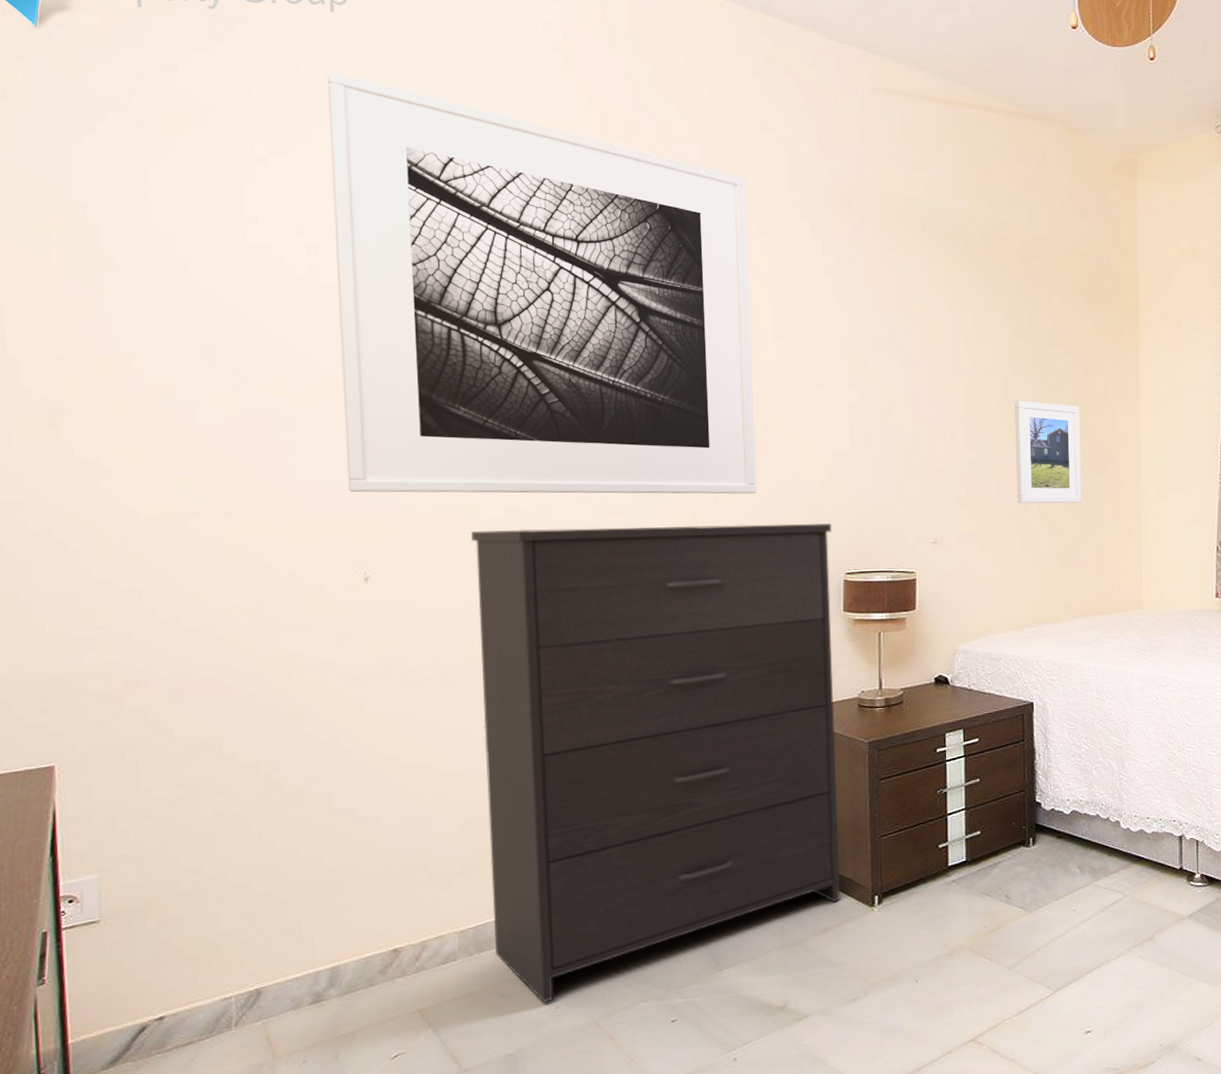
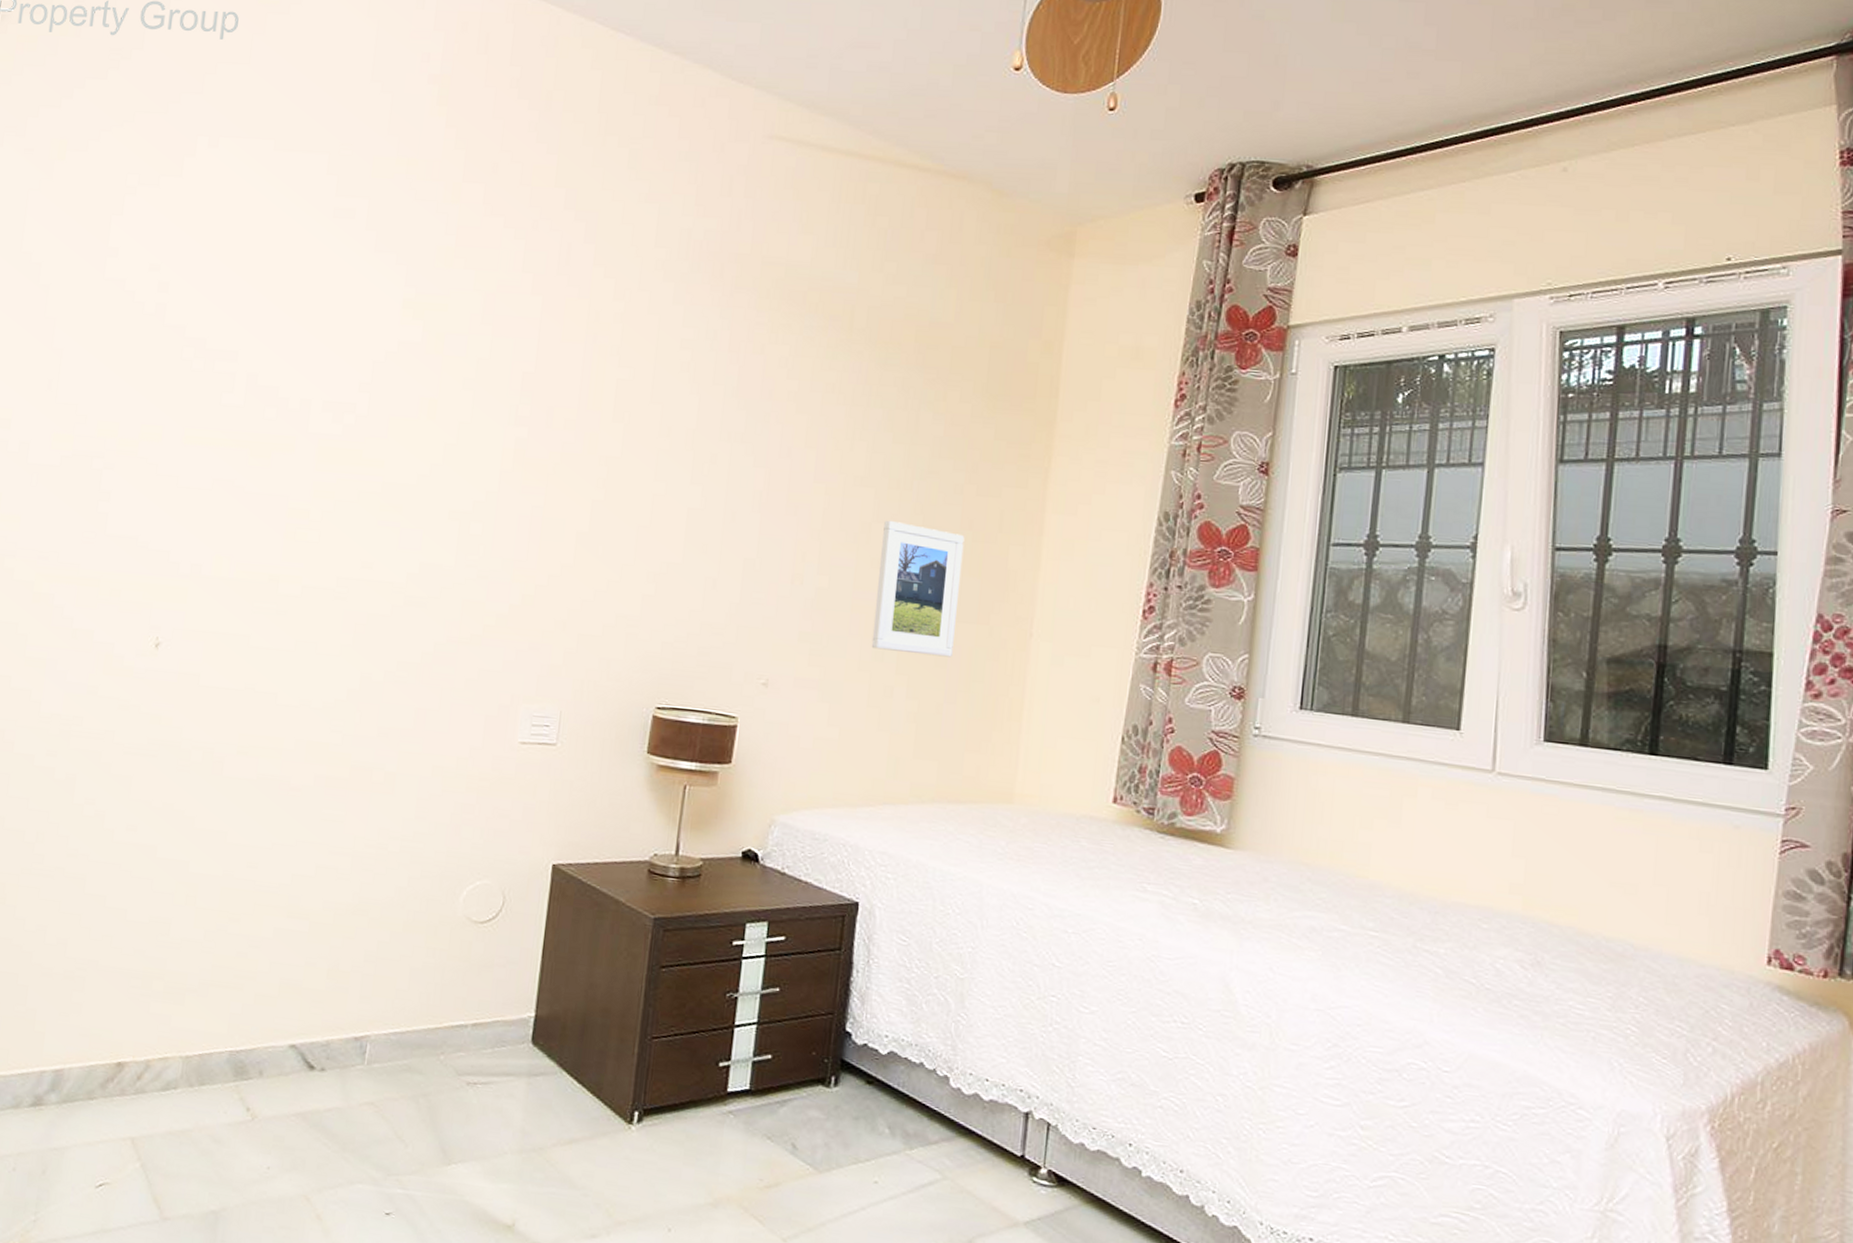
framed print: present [327,70,757,494] -> none [156,100,608,600]
dresser: present [471,524,841,1003] -> none [216,606,648,1160]

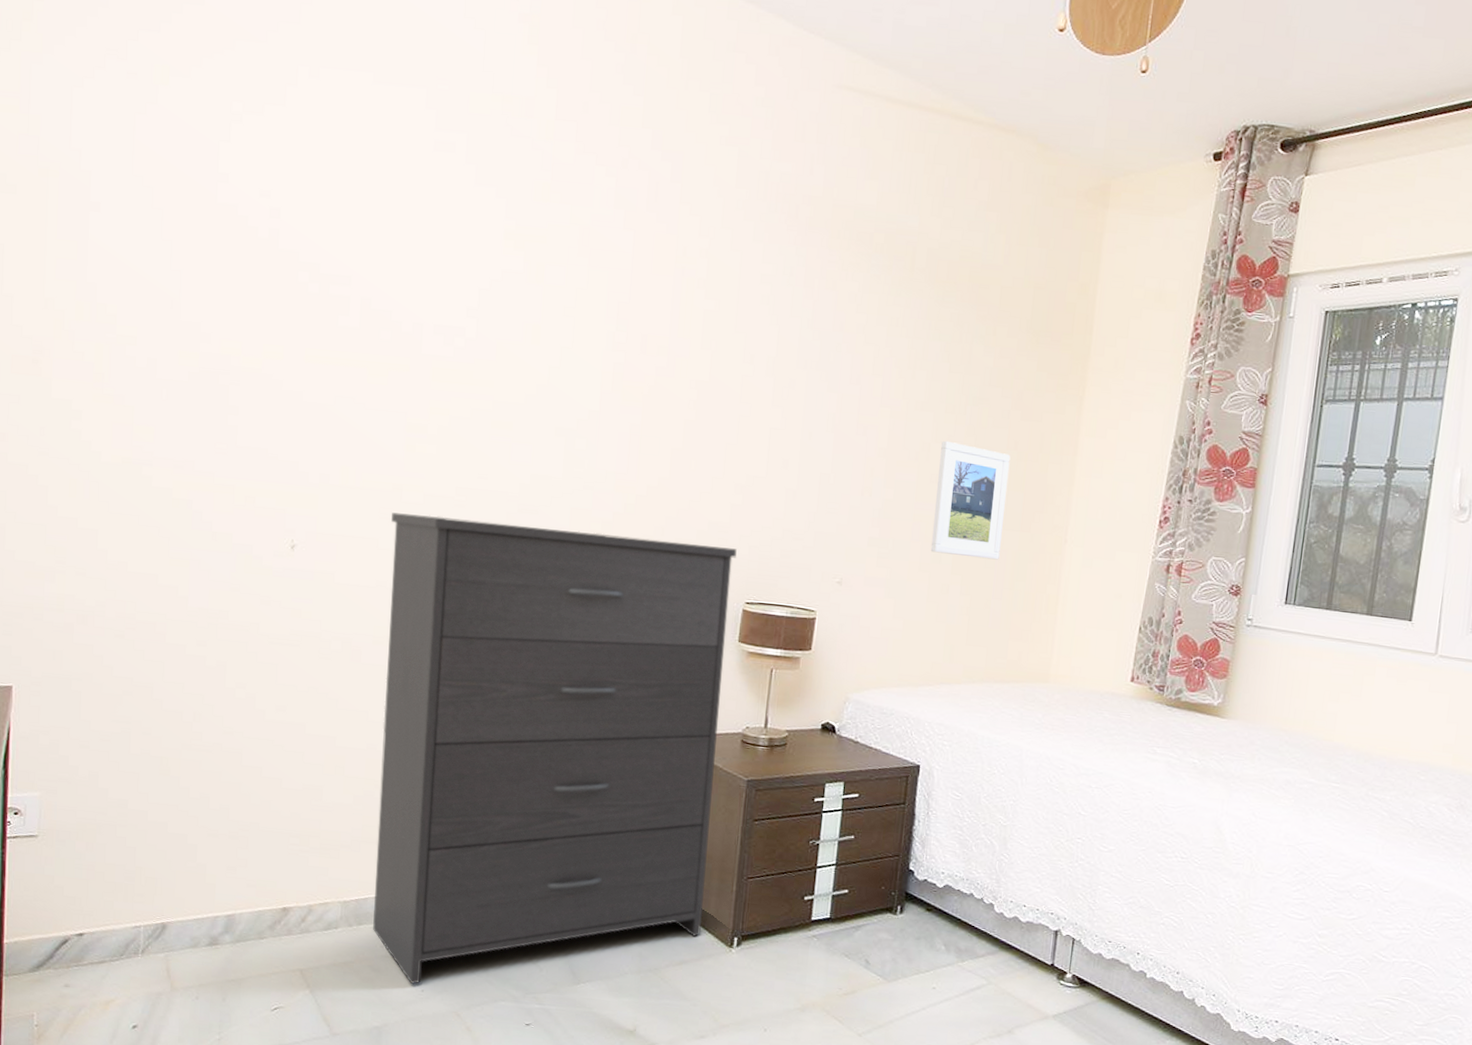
dresser: none [216,606,648,1160] -> present [373,512,737,985]

